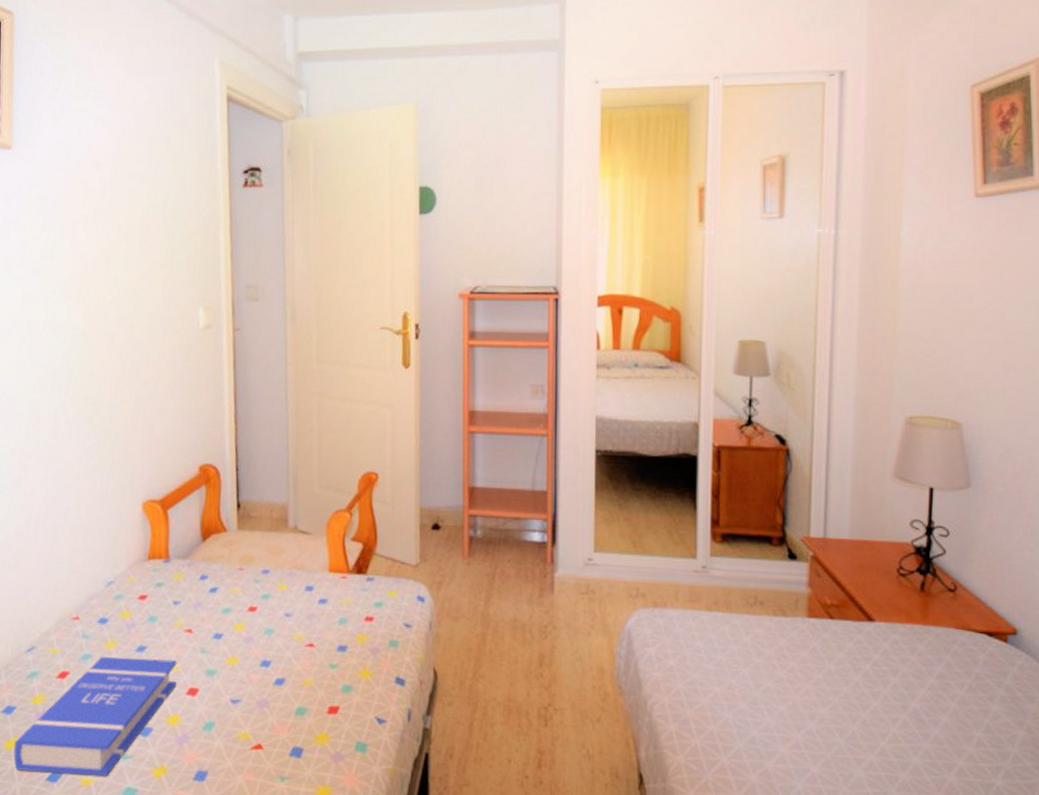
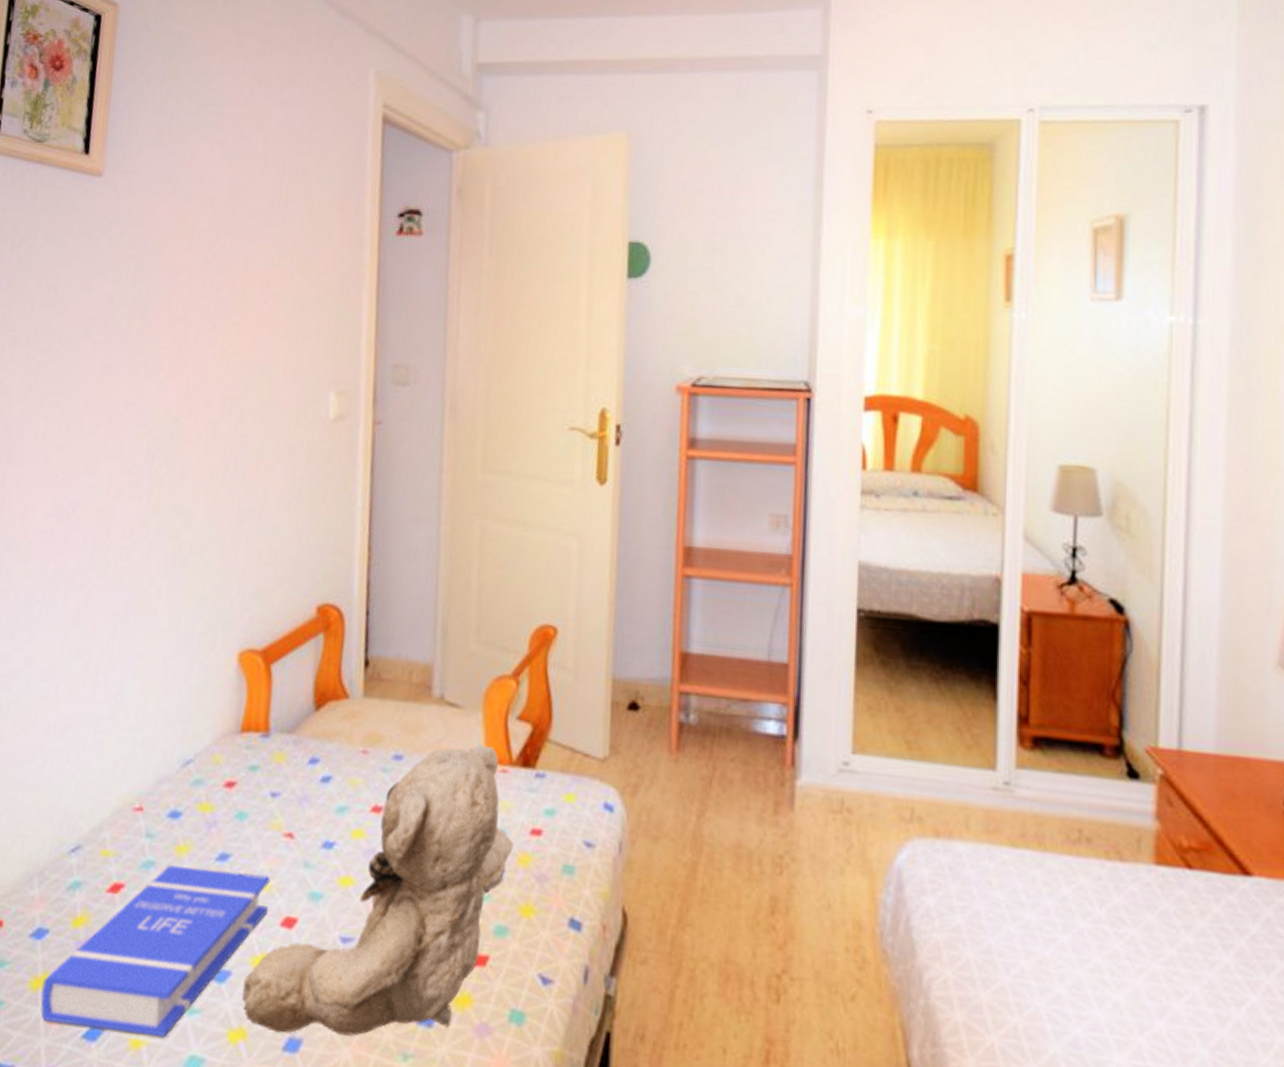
teddy bear: none [161,559,353,768] -> present [242,744,514,1037]

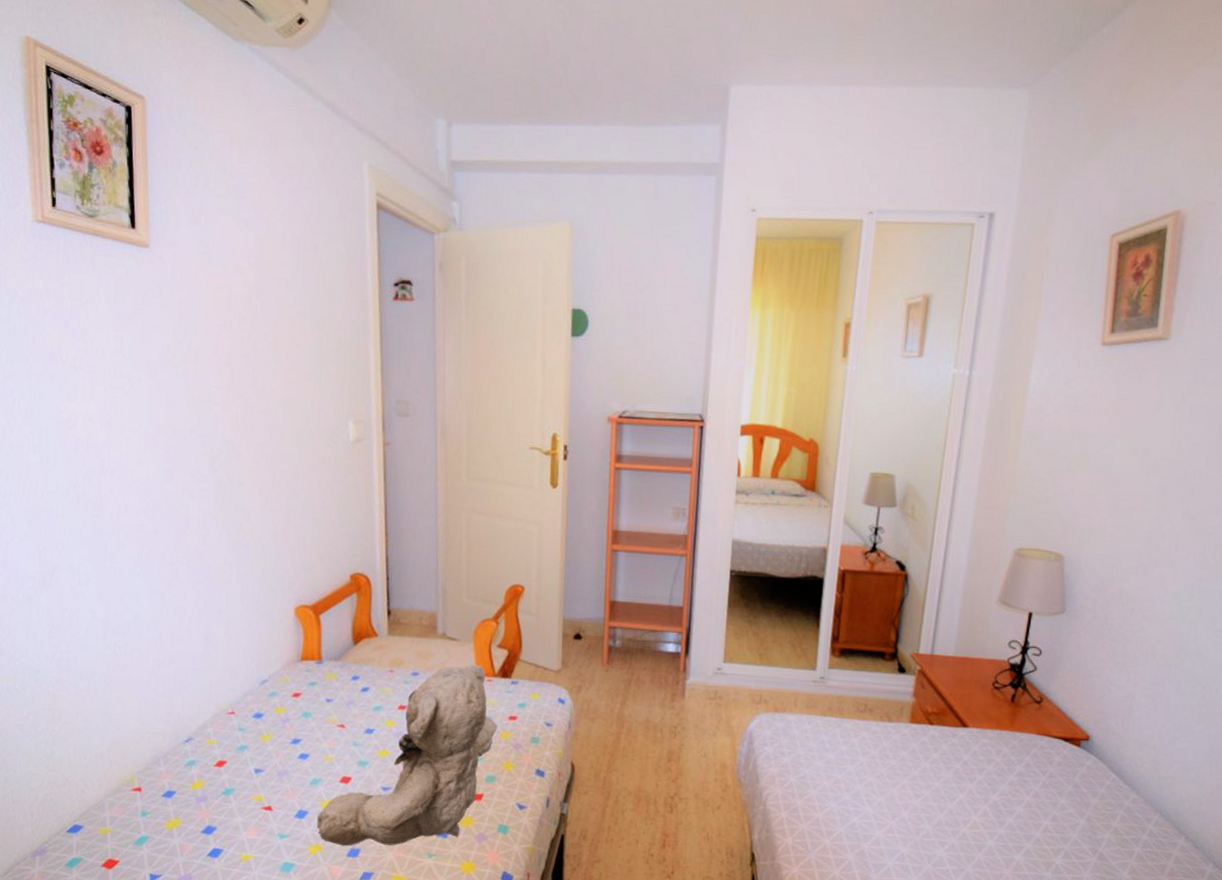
book: present [40,866,271,1037] -> none [174,748,331,853]

